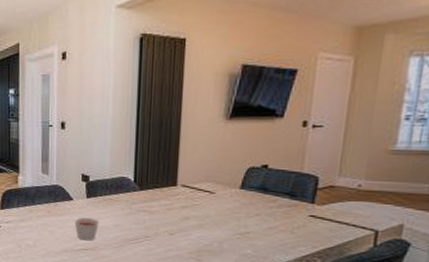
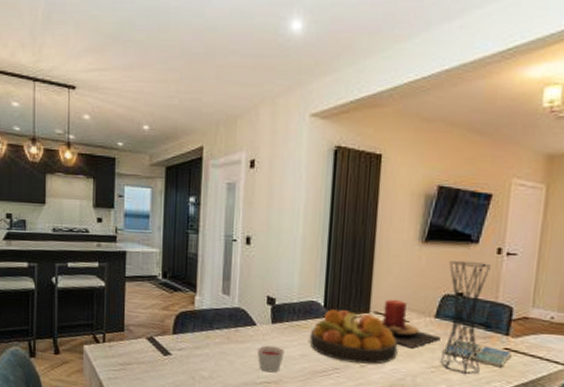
fruit bowl: none [121,184,205,232] -> present [309,309,398,365]
candle: none [188,173,246,217] -> present [381,299,440,349]
vase: none [245,134,296,240] -> present [440,260,490,374]
drink coaster: none [248,208,317,234] -> present [442,340,511,368]

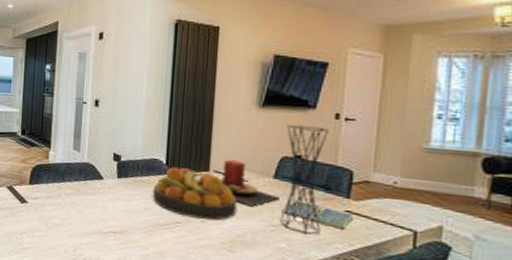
candle: present [257,345,285,373] -> none [104,198,129,224]

